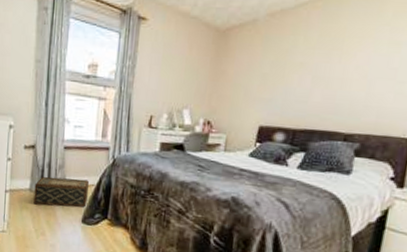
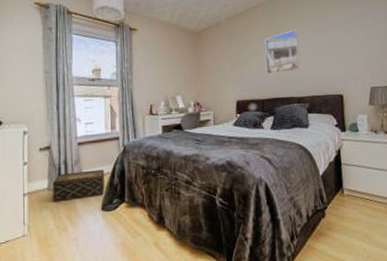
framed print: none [307,39,368,99] -> present [264,29,301,75]

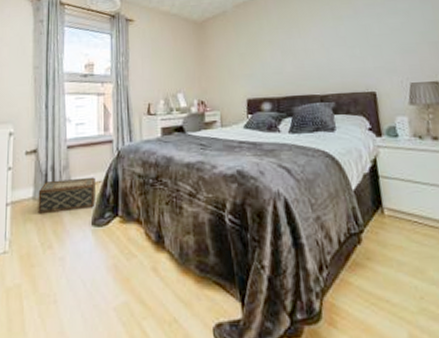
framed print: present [264,29,301,75] -> none [278,17,322,69]

